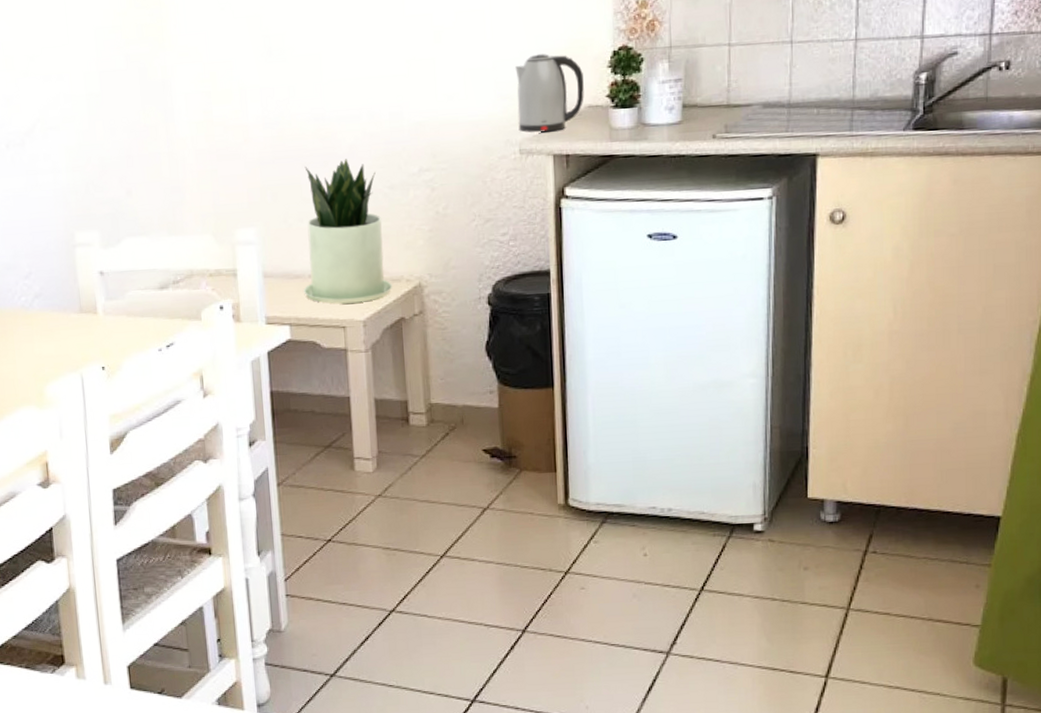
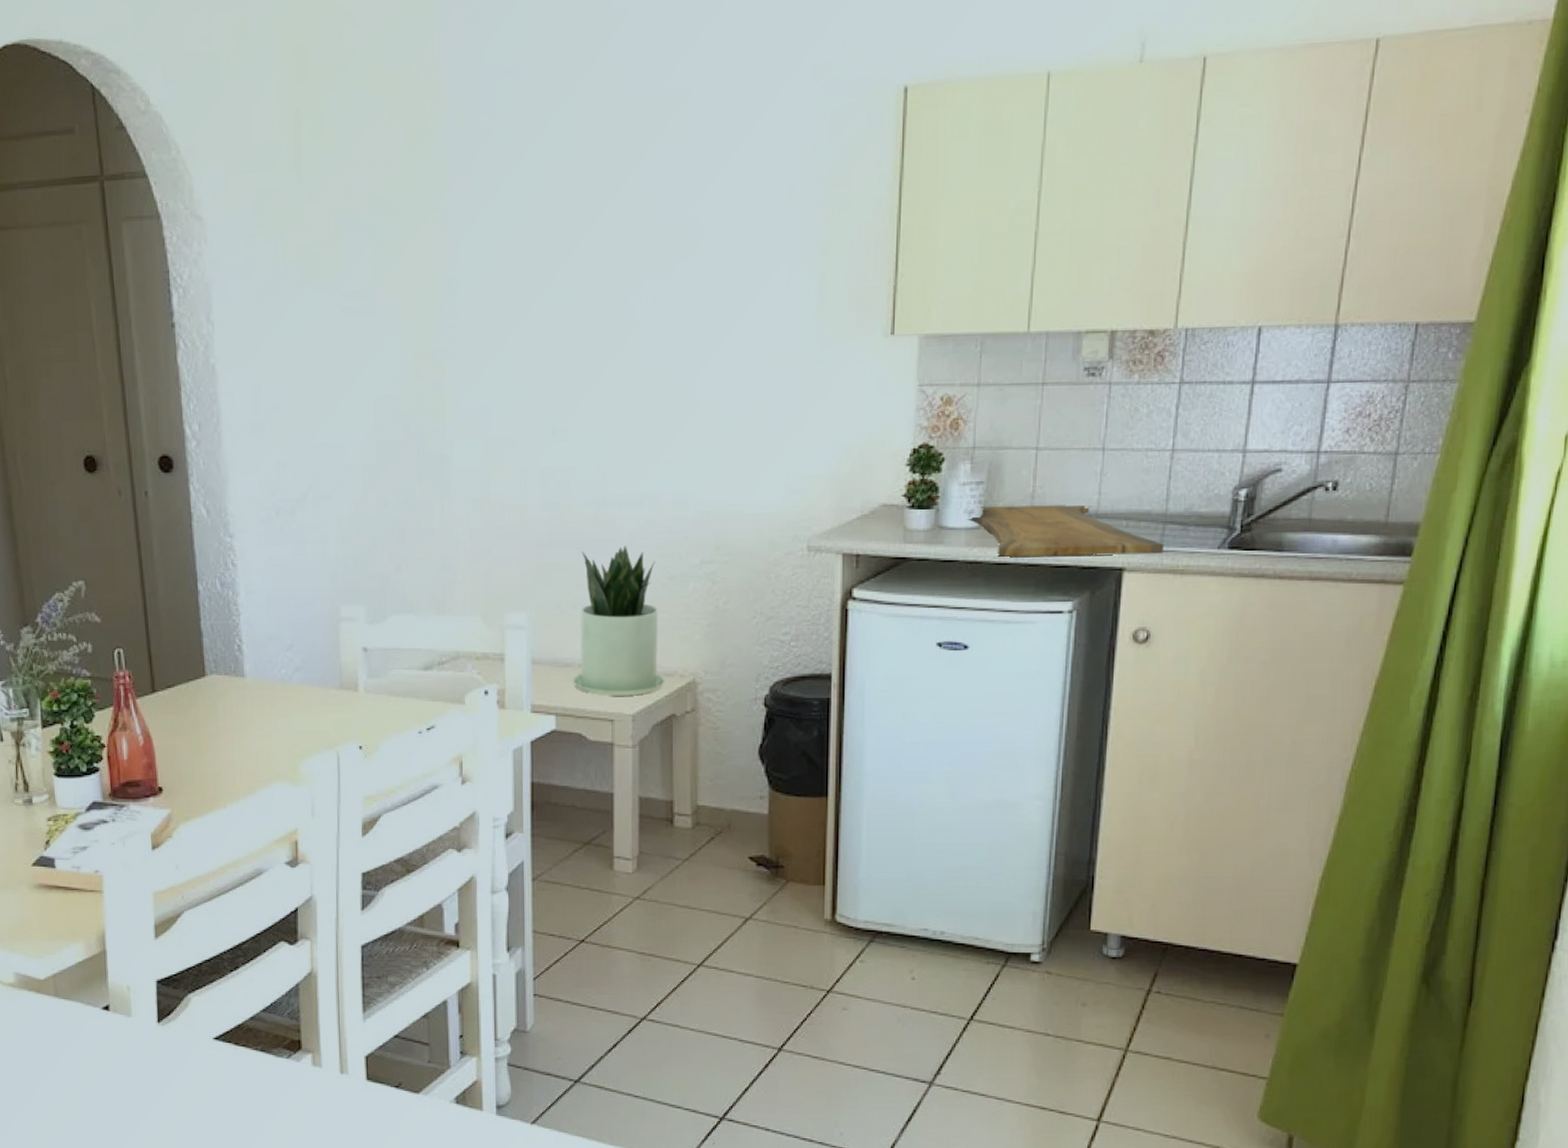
kettle: present [515,54,584,133] -> none [808,448,880,530]
cutting board: none [668,96,853,149] -> present [967,505,1164,557]

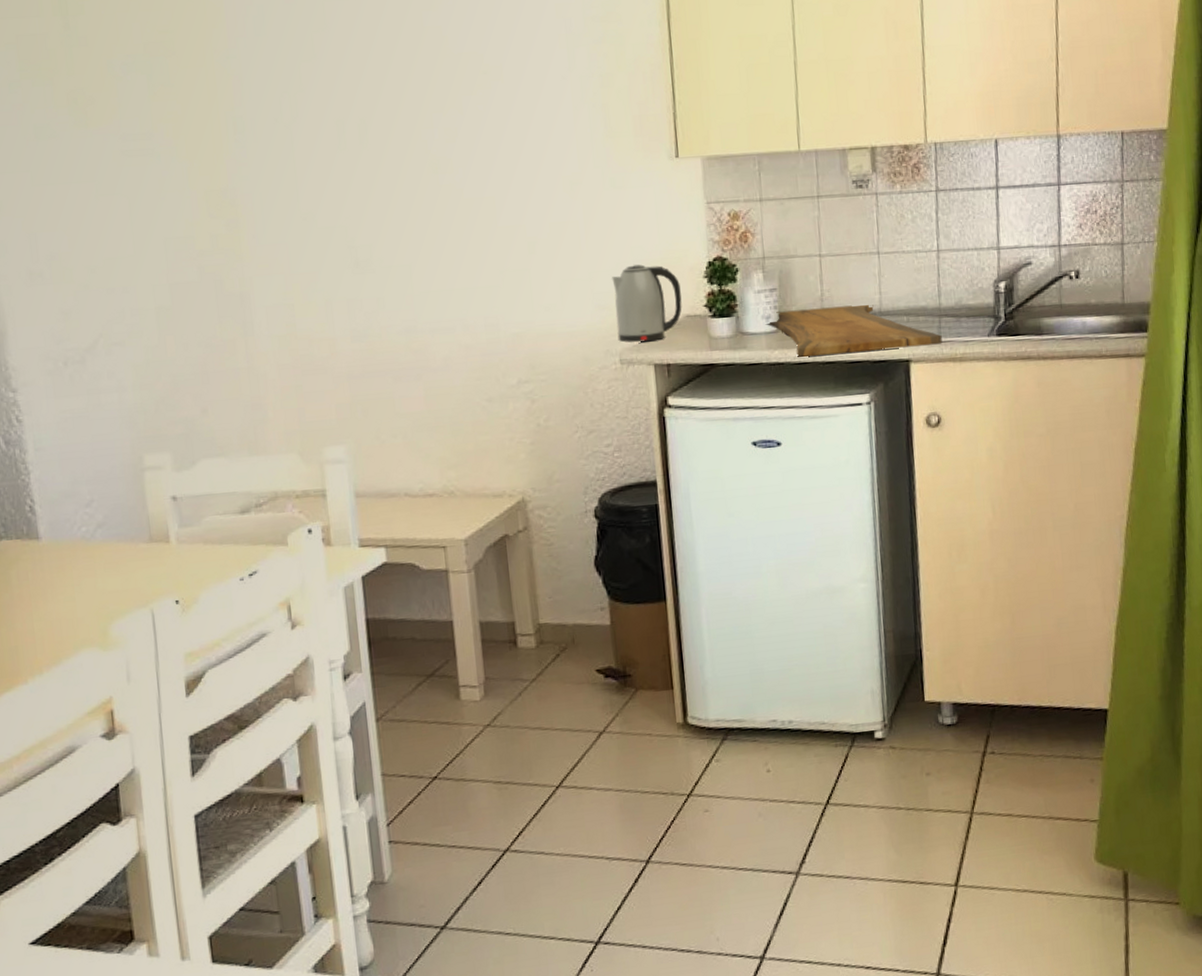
planter: present [572,546,665,696] -> none [397,372,495,523]
kettle: none [808,448,880,530] -> present [612,264,682,343]

